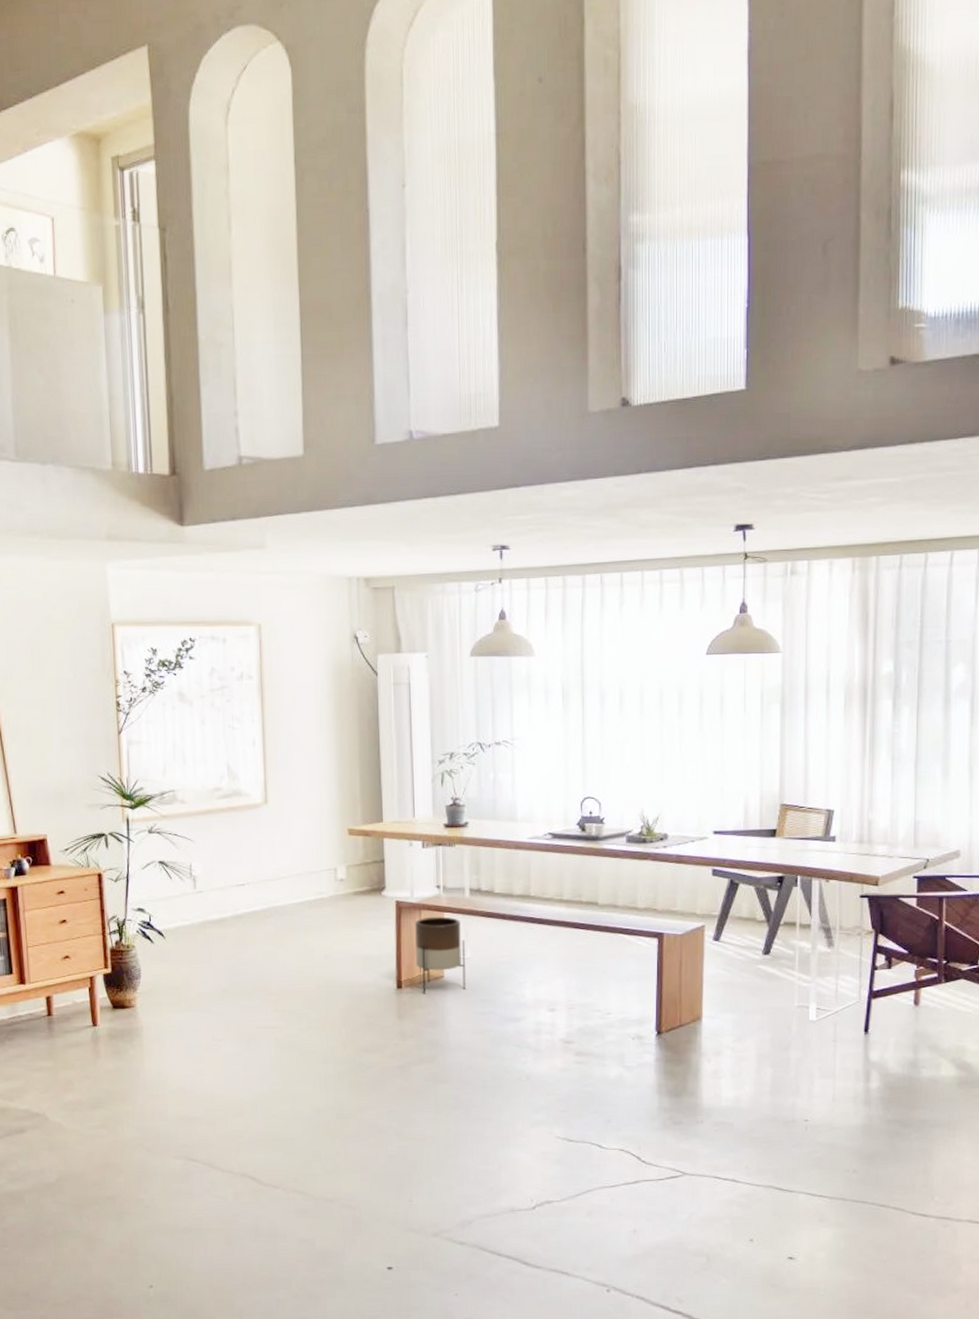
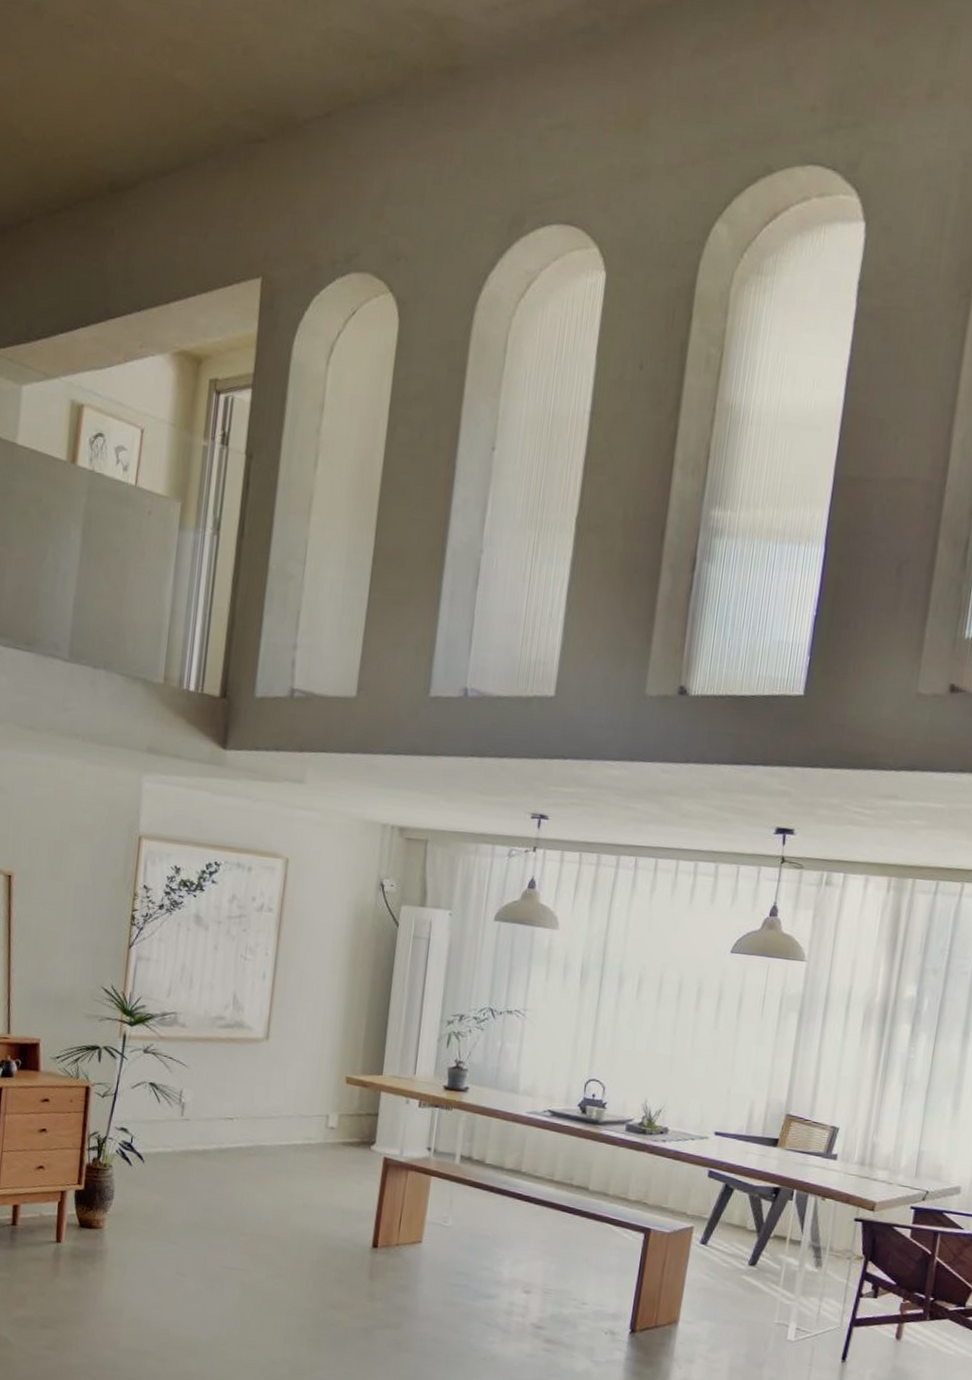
planter: present [415,916,465,995] -> none [395,1178,448,1258]

